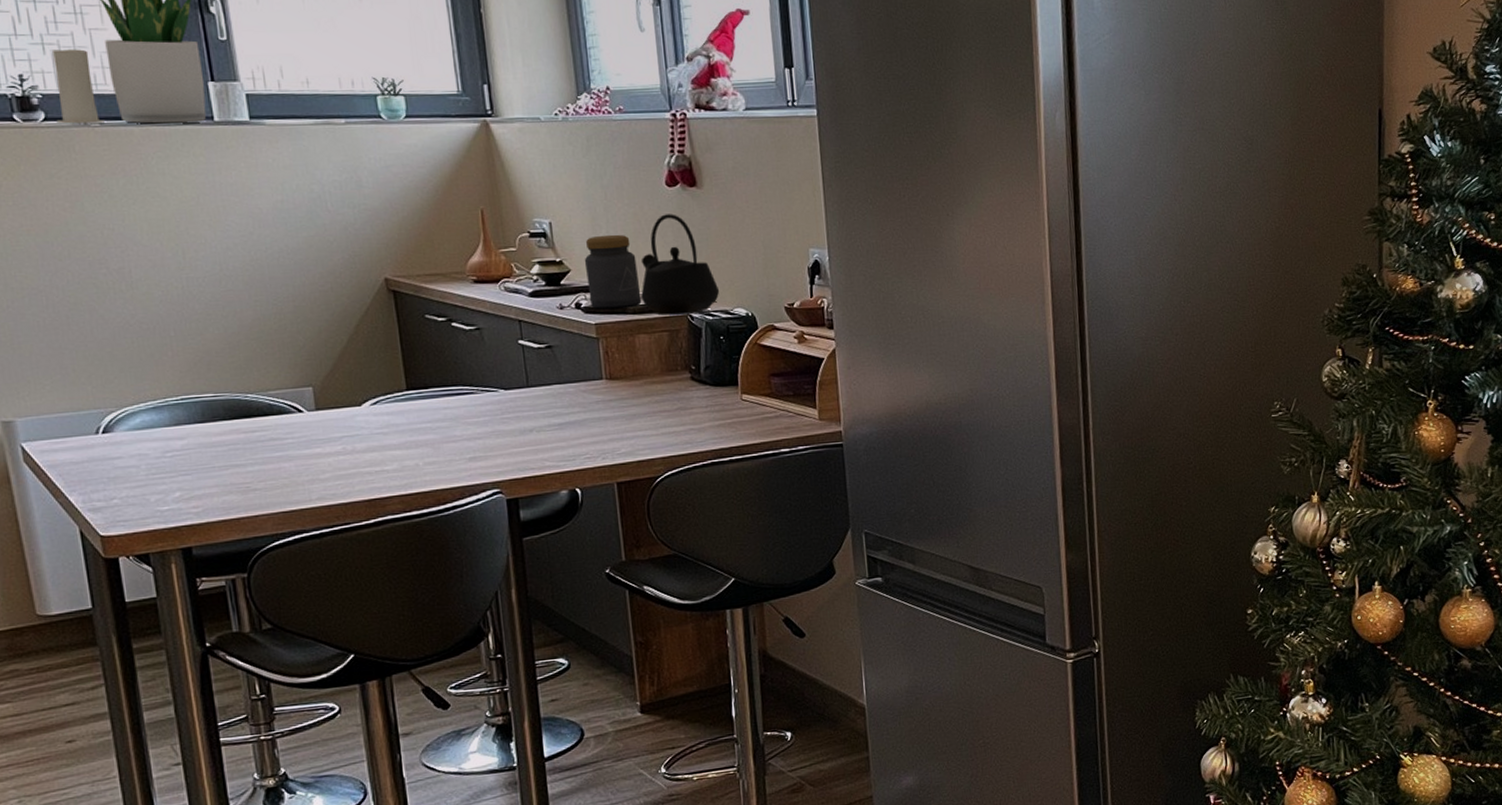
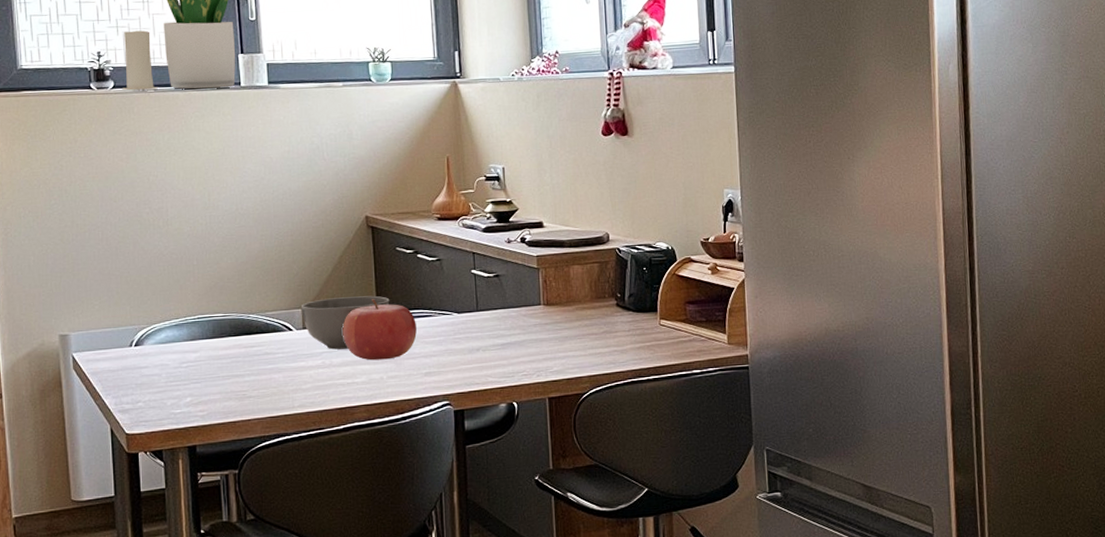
bowl: none [311,371,422,433] -> present [301,295,390,350]
fruit: none [365,374,457,445] -> present [342,299,417,361]
jar: present [584,234,642,311] -> none [530,177,577,244]
kettle: present [641,214,719,315] -> none [577,159,644,249]

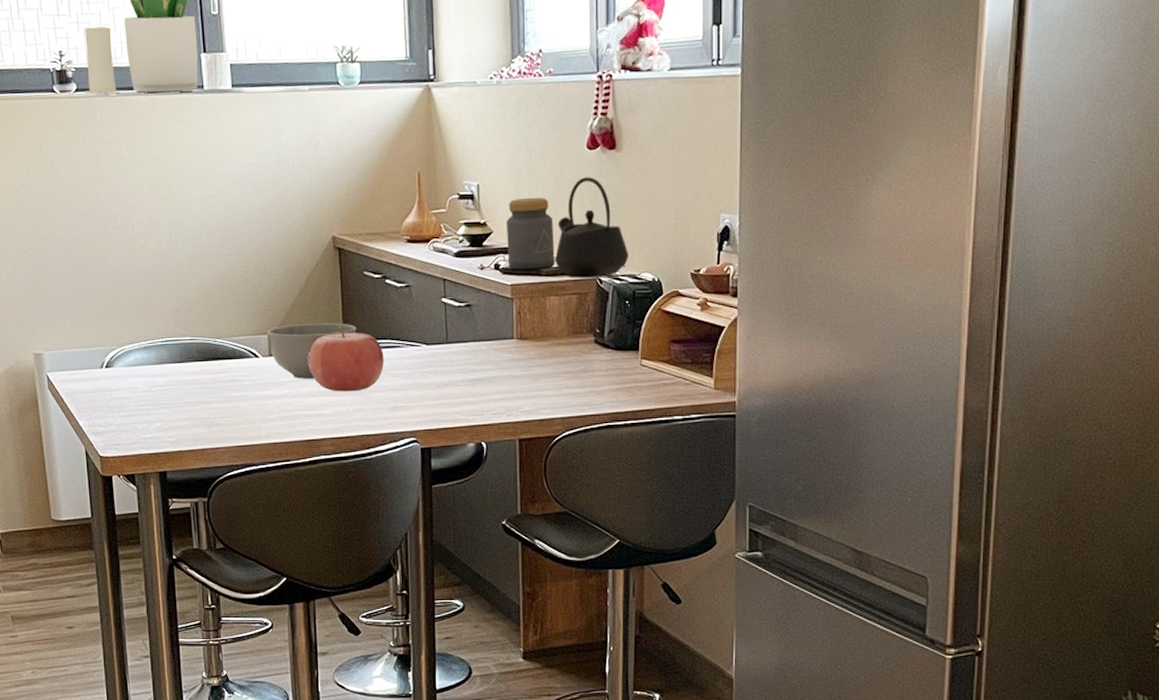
jar: none [530,177,577,244] -> present [506,197,555,272]
kettle: none [577,159,644,249] -> present [555,177,628,278]

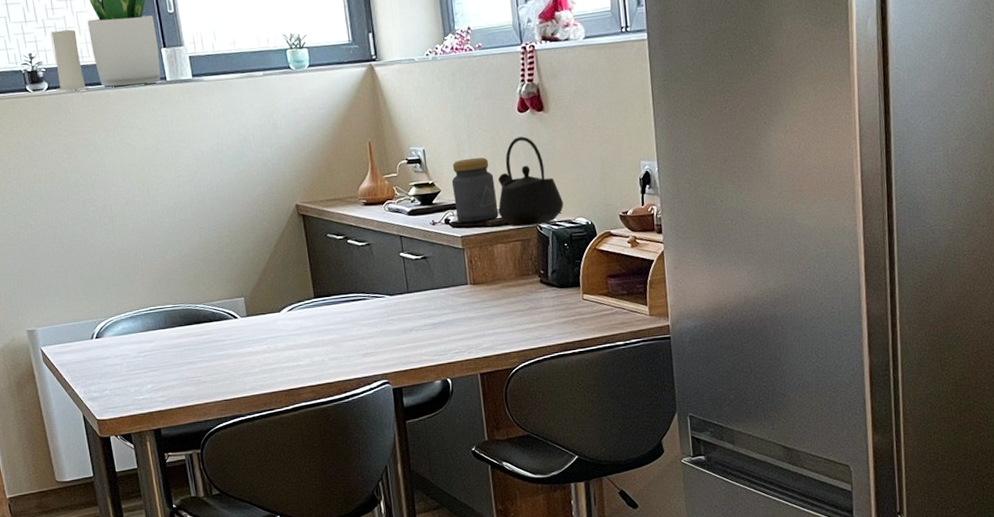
bowl: present [267,323,357,379] -> none [243,282,326,335]
fruit: present [309,327,384,392] -> none [283,285,353,344]

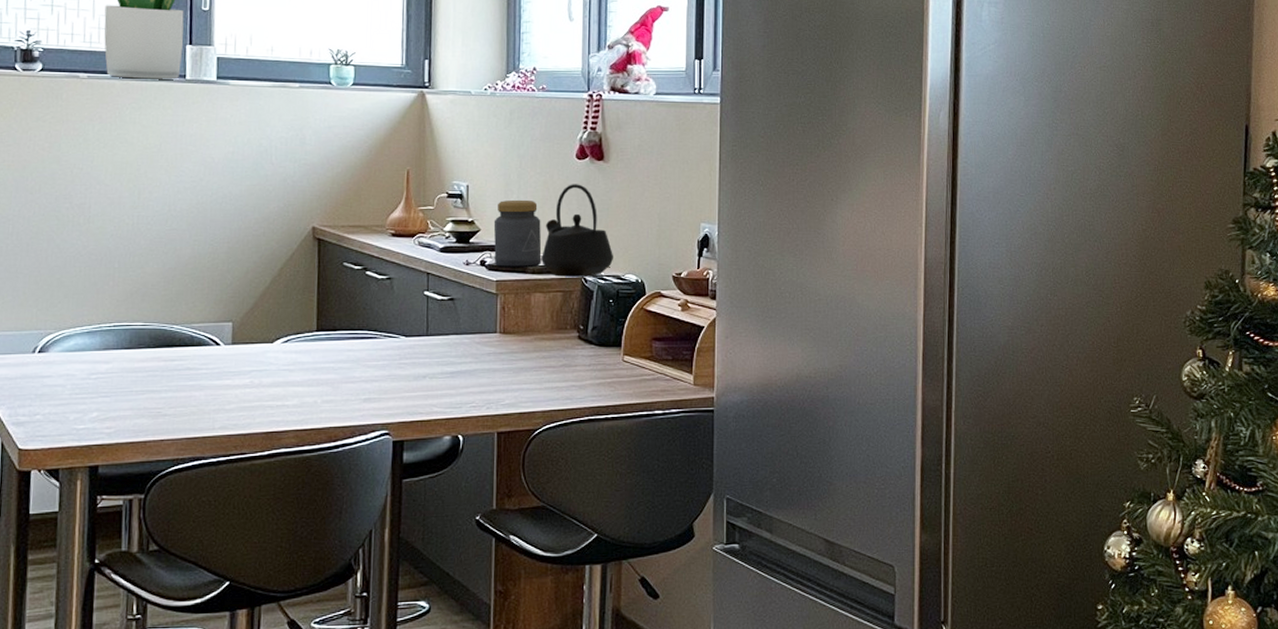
candle: present [51,29,90,92] -> none [51,11,93,75]

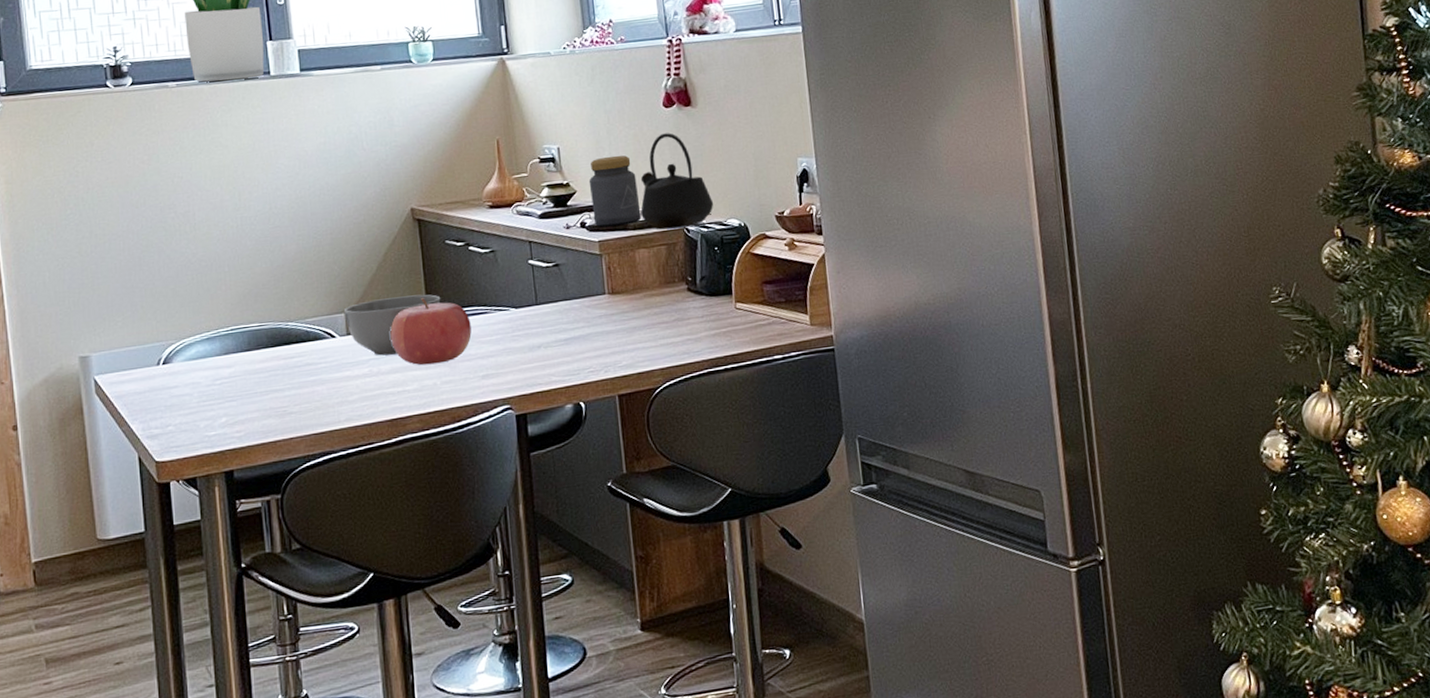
bowl: none [231,312,332,368] -> present [343,294,441,356]
fruit: none [276,316,359,382] -> present [390,298,472,366]

